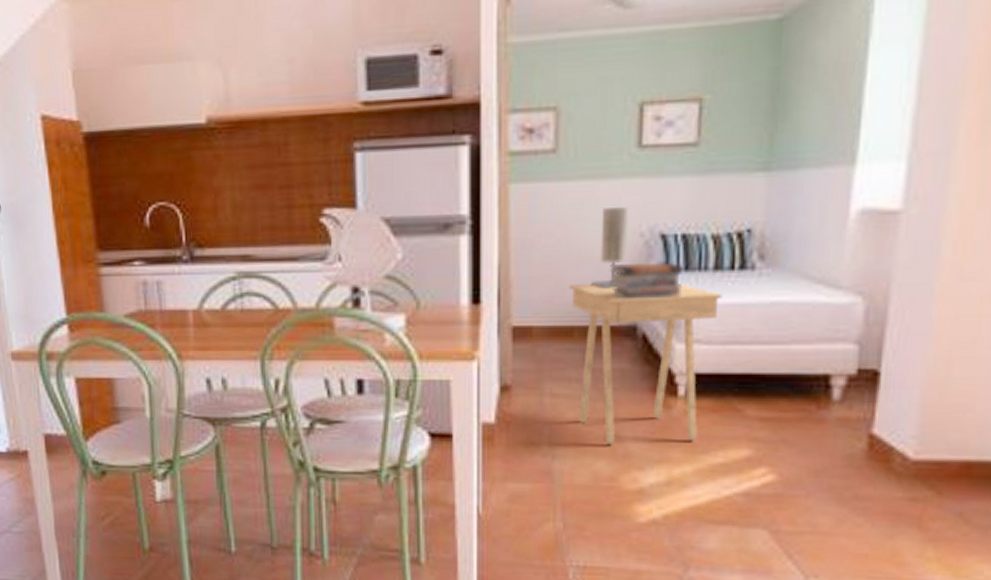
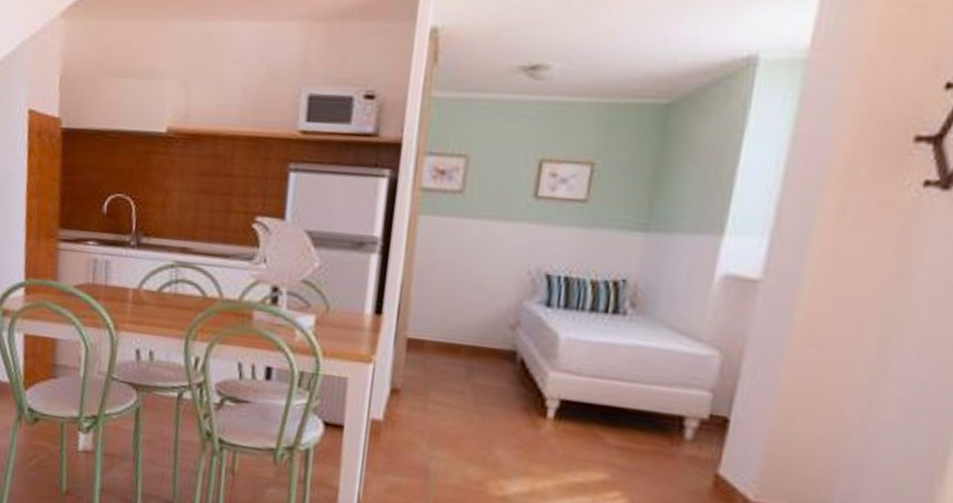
side table: present [568,283,723,446] -> none [457,308,596,460]
table lamp: present [591,207,630,289] -> none [481,246,520,317]
book stack: present [610,262,683,300] -> none [497,295,563,331]

